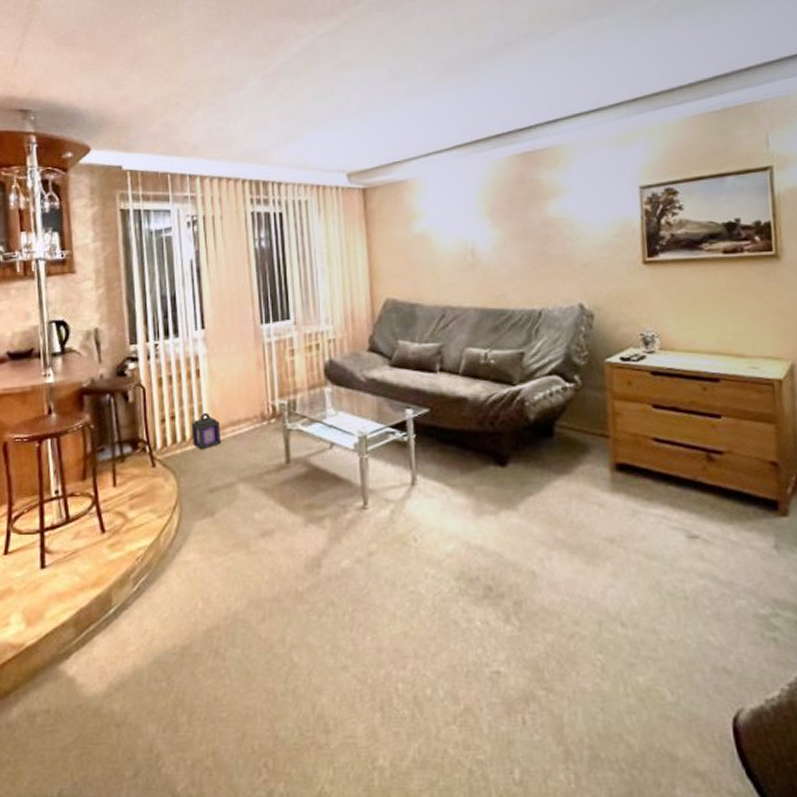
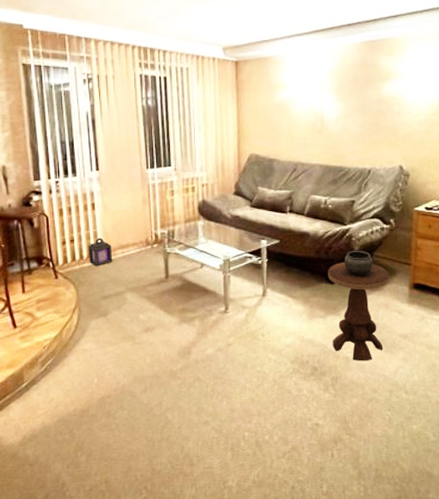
side table: none [496,418,583,578] -> present [328,250,389,361]

